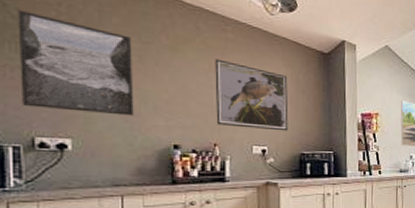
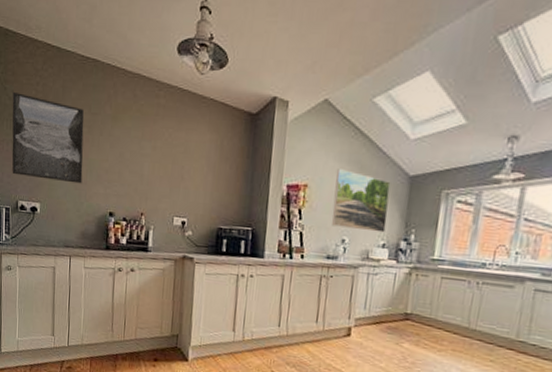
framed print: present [215,59,289,131] -> none [144,126,212,203]

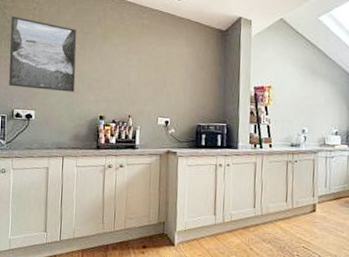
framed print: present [332,169,391,233] -> none [293,73,338,123]

